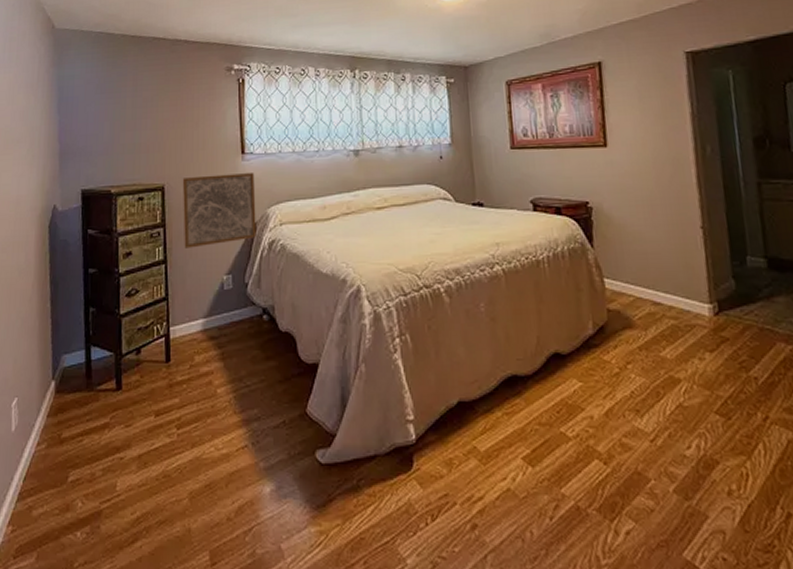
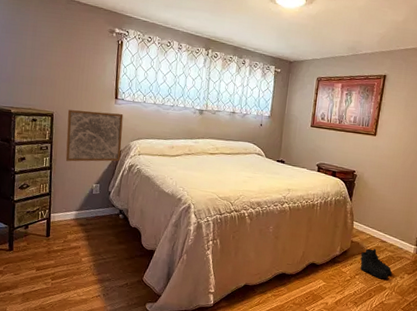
boots: none [626,316,684,366] -> present [359,248,392,280]

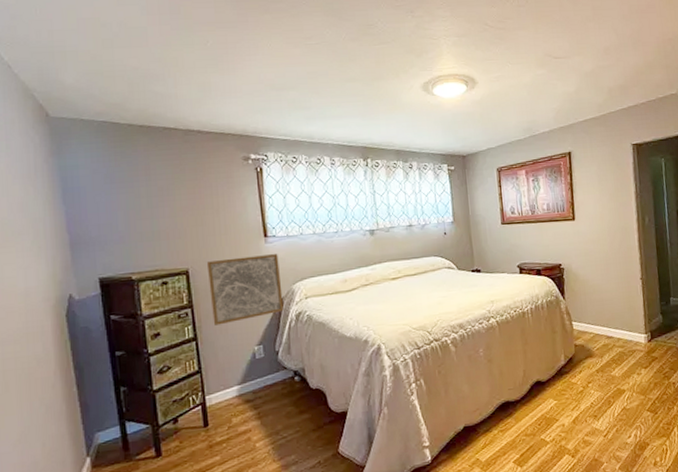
boots: present [359,248,392,280] -> none [588,347,627,381]

